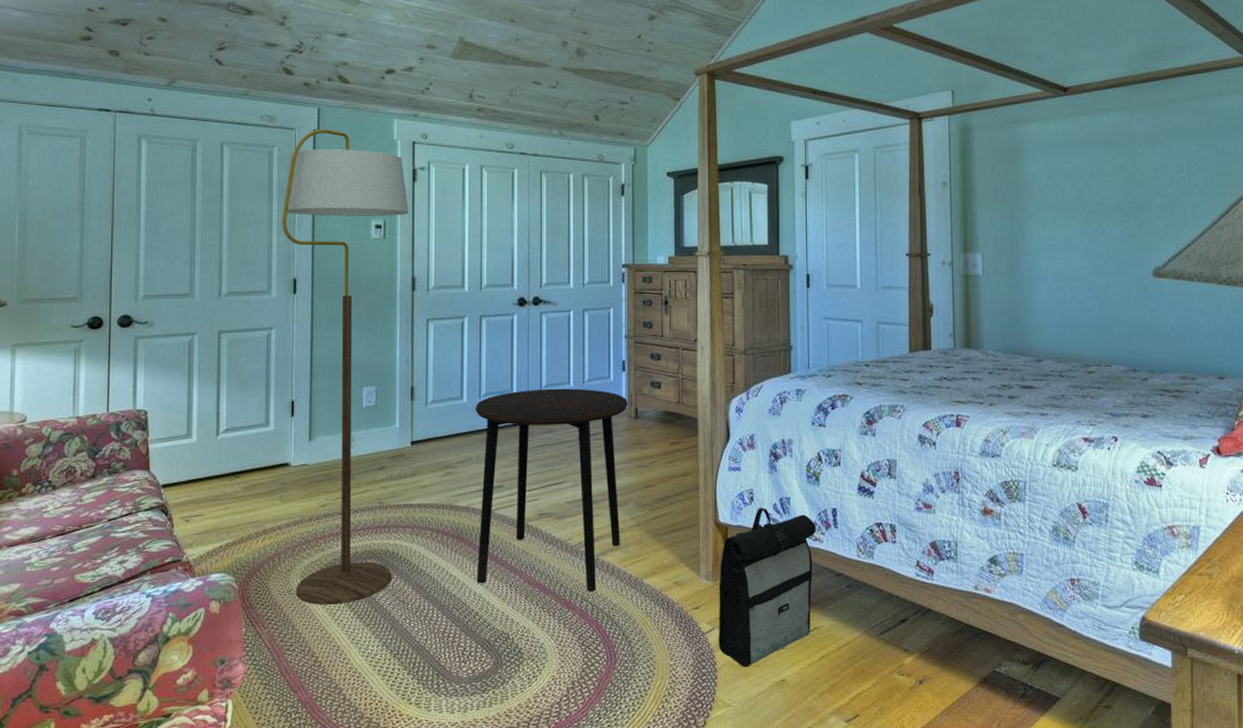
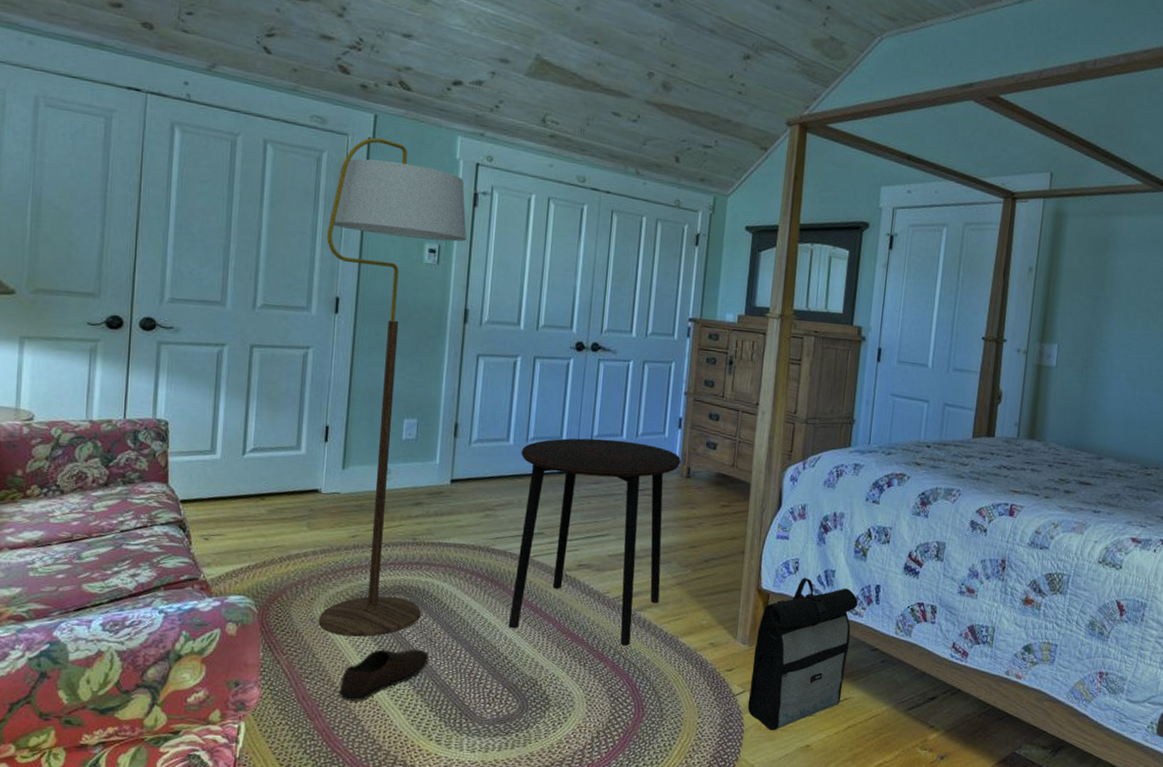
shoe: none [319,612,403,671] -> present [338,649,429,702]

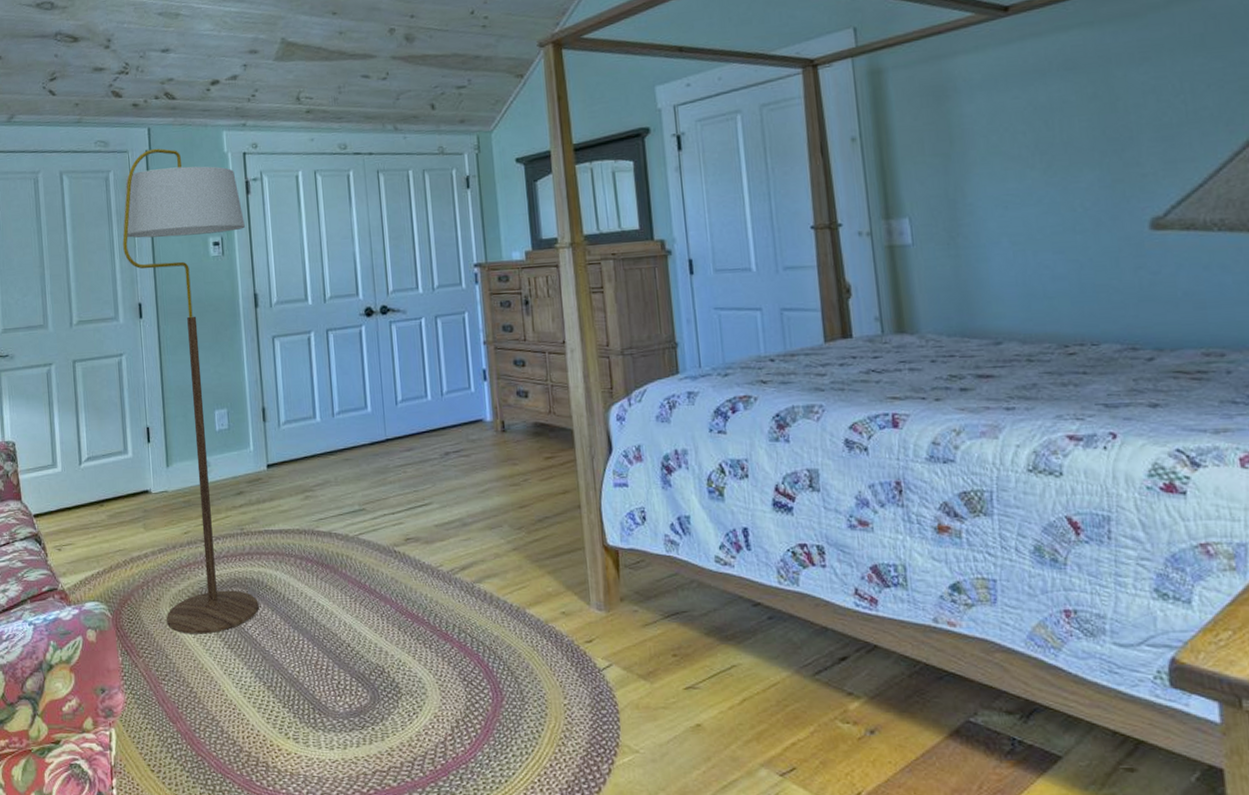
shoe: present [338,649,429,702] -> none [194,642,274,702]
side table: present [508,438,681,646] -> none [329,401,498,623]
backpack: present [747,578,858,731] -> none [612,528,728,709]

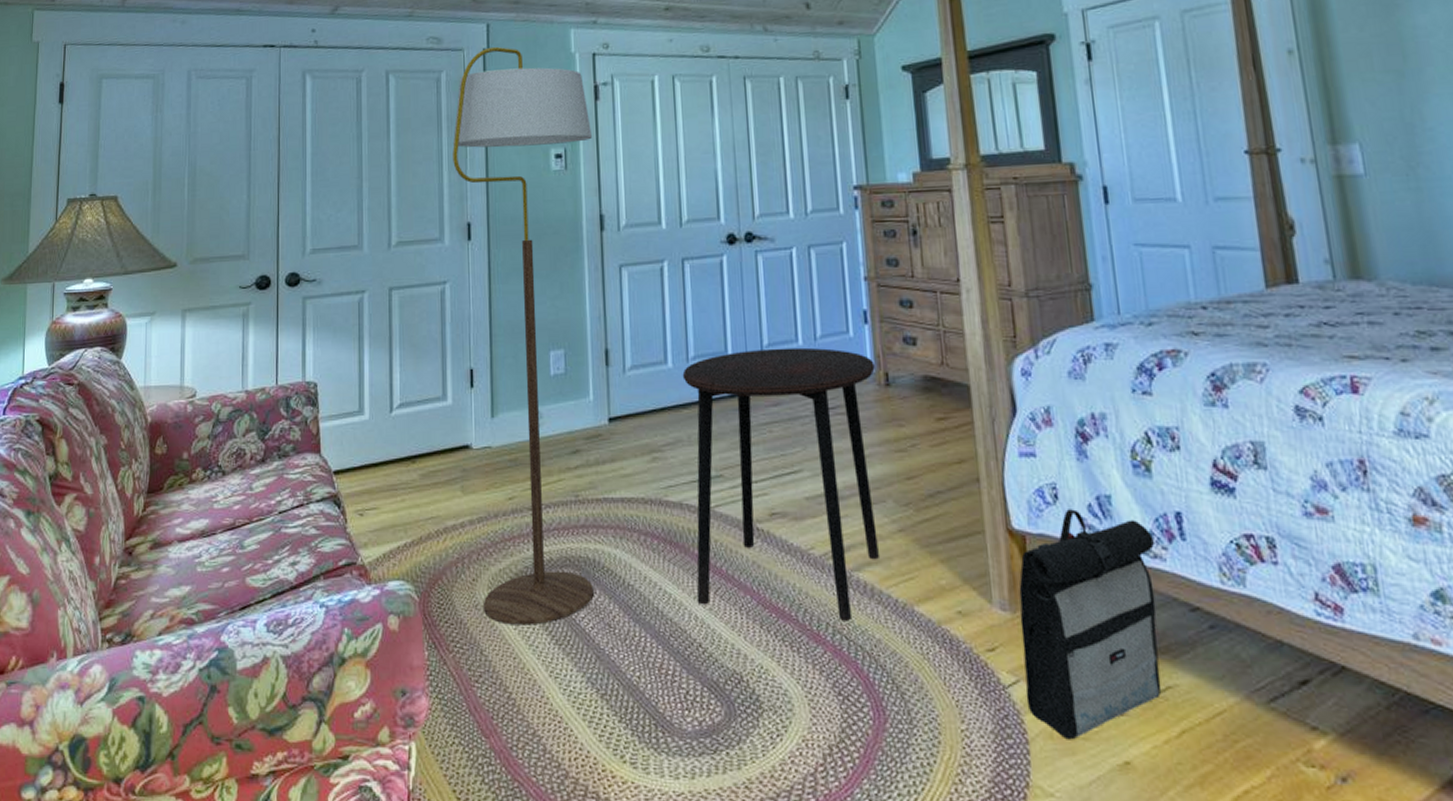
side table: none [329,401,498,623] -> present [682,347,881,621]
backpack: none [612,528,728,709] -> present [1018,509,1162,740]

